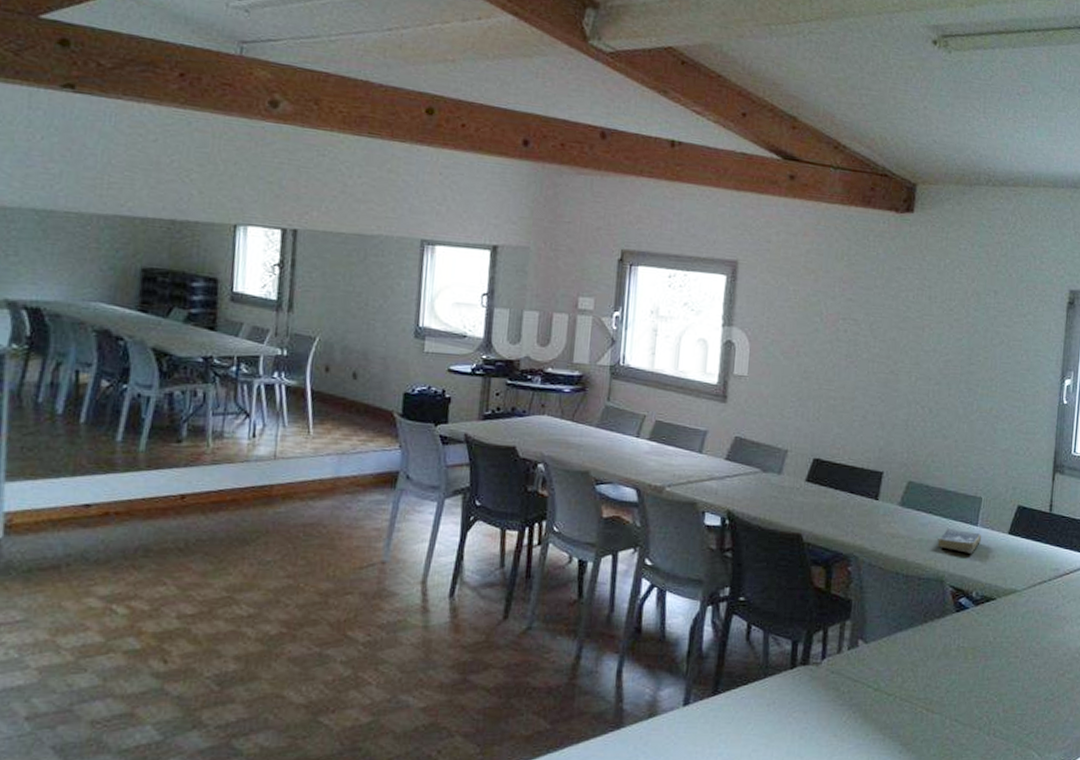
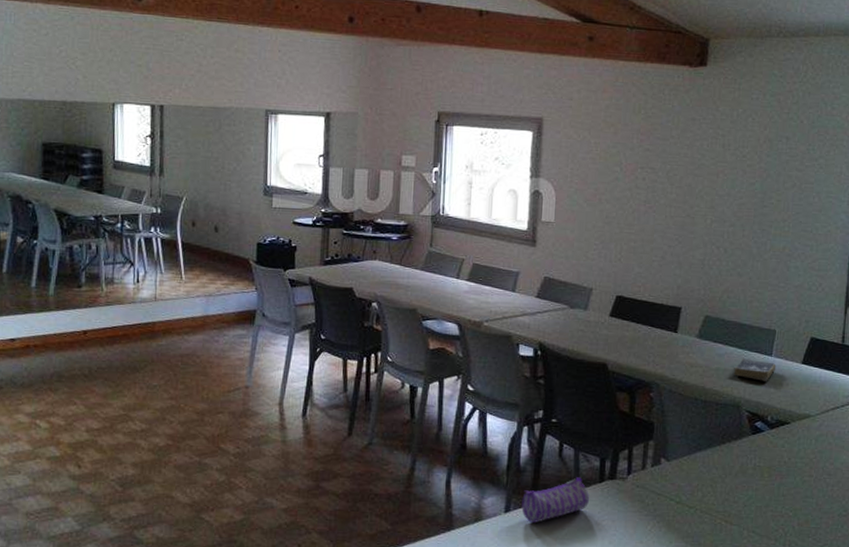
pencil case: none [703,663,779,718] -> present [521,477,589,524]

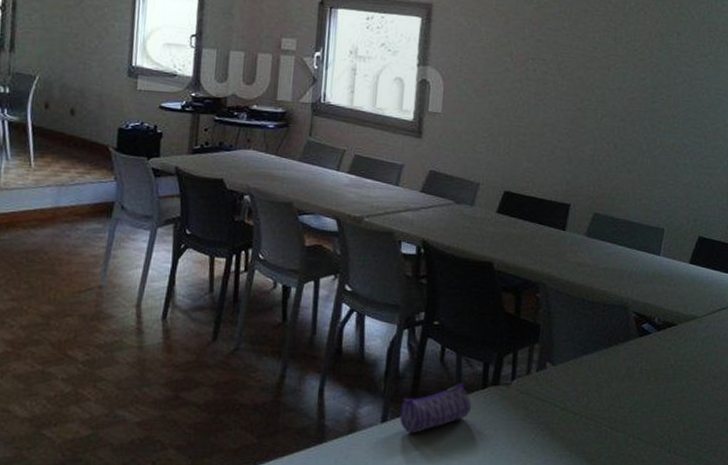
book: present [733,358,776,383] -> none [621,257,664,283]

